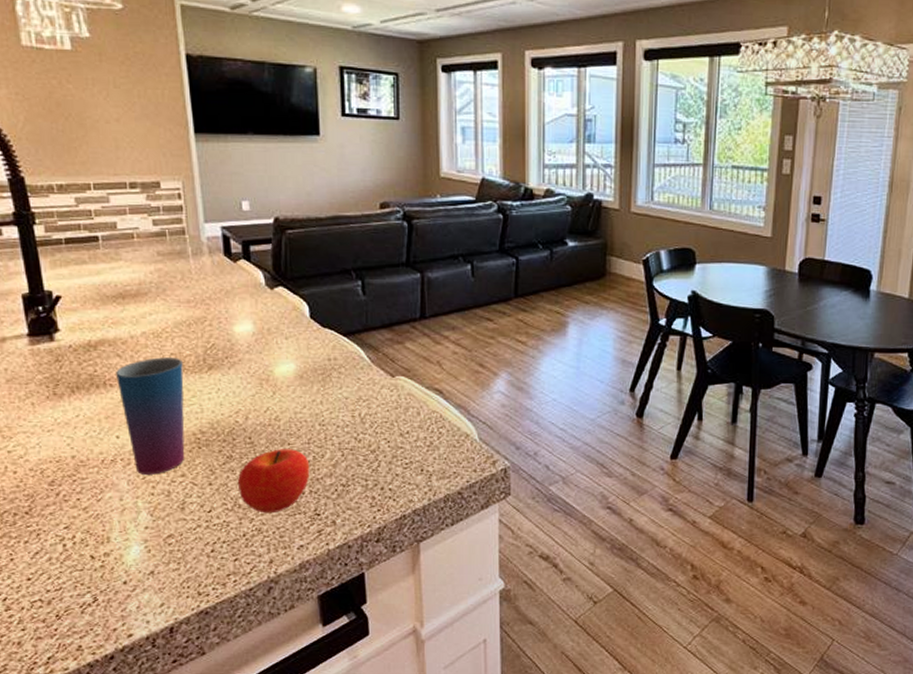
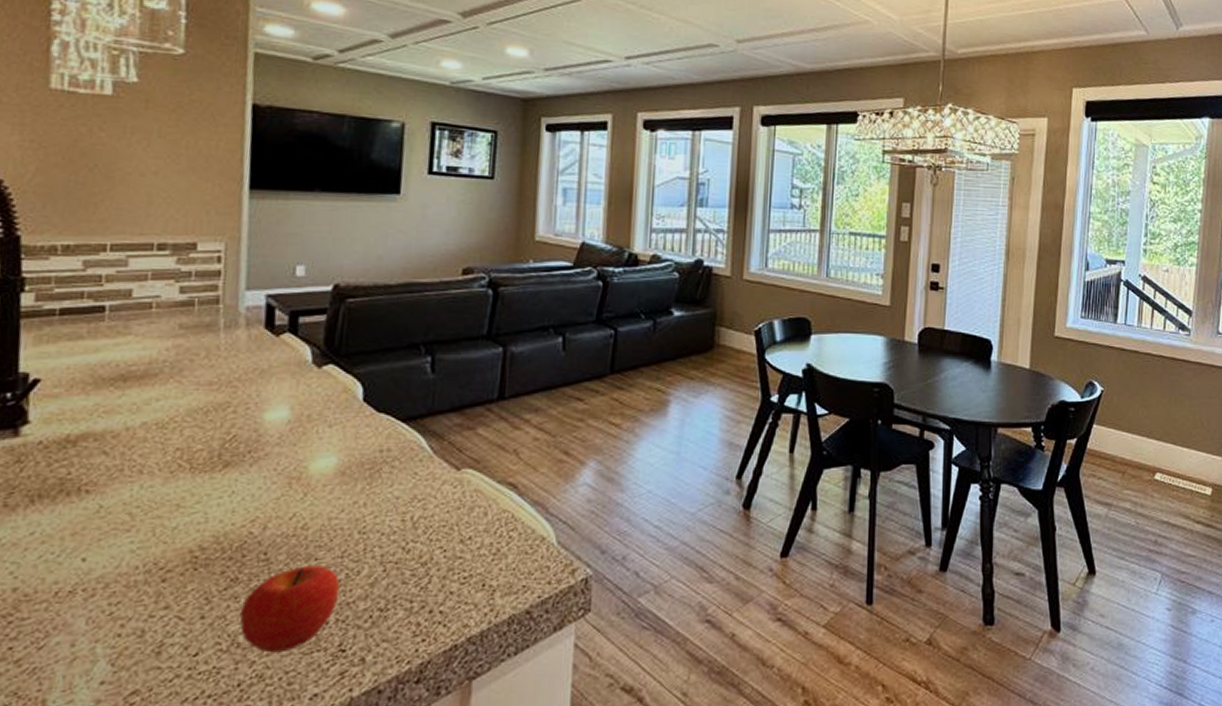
cup: present [116,357,185,475] -> none [96,454,191,609]

